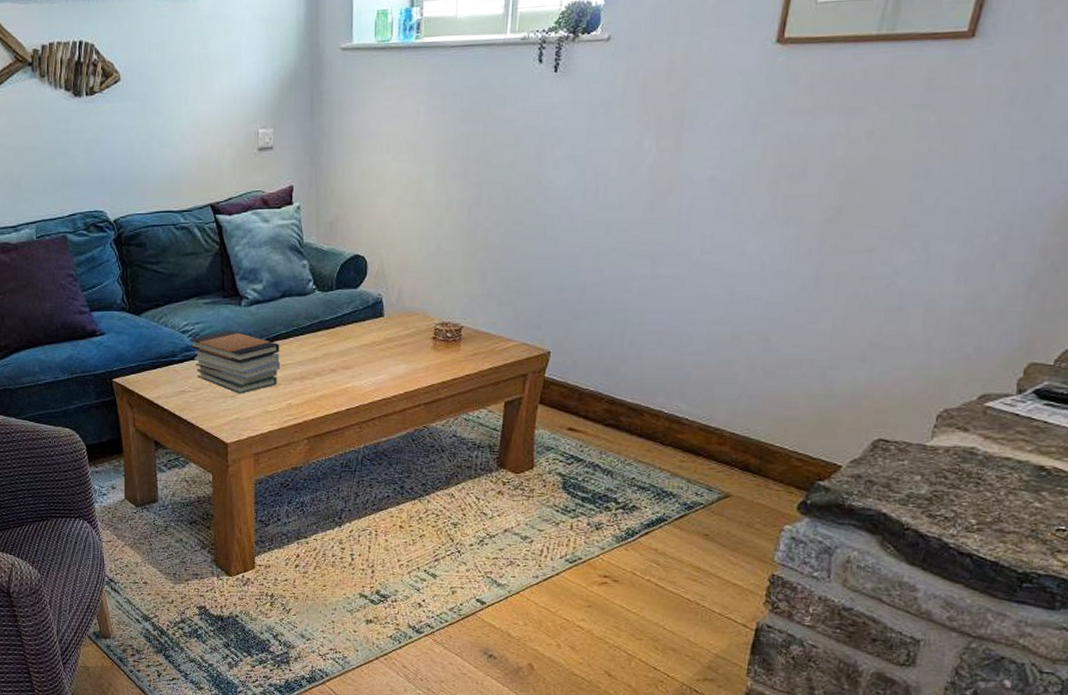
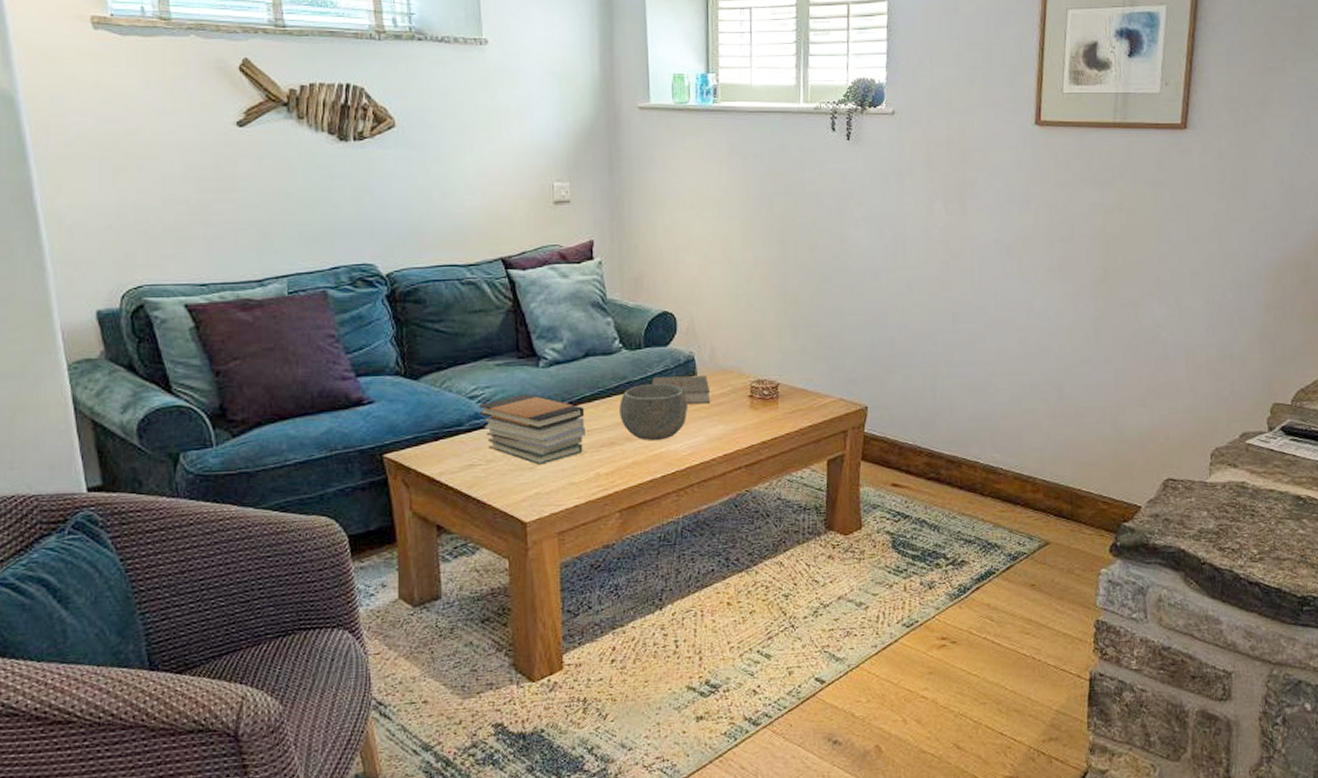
bowl: none [311,323,373,377] -> present [619,383,687,441]
book: none [342,317,396,344] -> present [652,376,711,405]

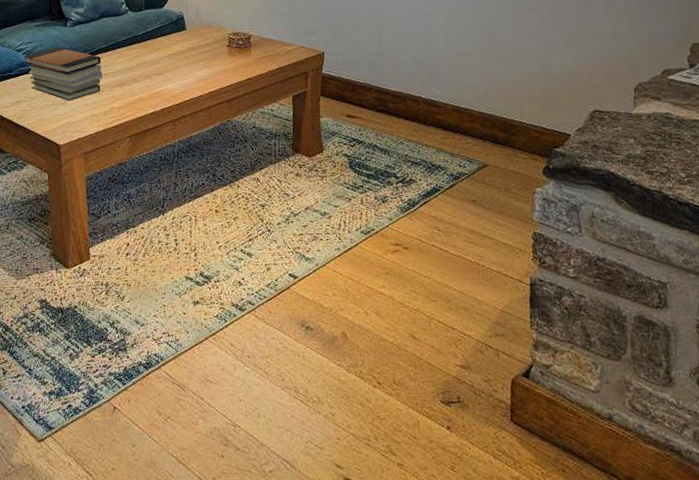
bowl: present [619,383,687,441] -> none [127,37,180,82]
book: present [652,376,711,405] -> none [151,30,197,53]

